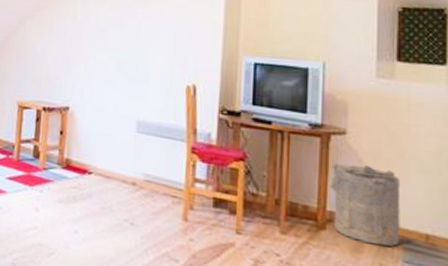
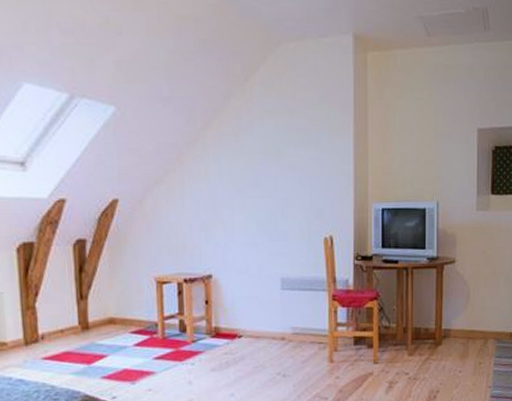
laundry hamper: present [329,163,401,247] -> none [444,286,494,349]

